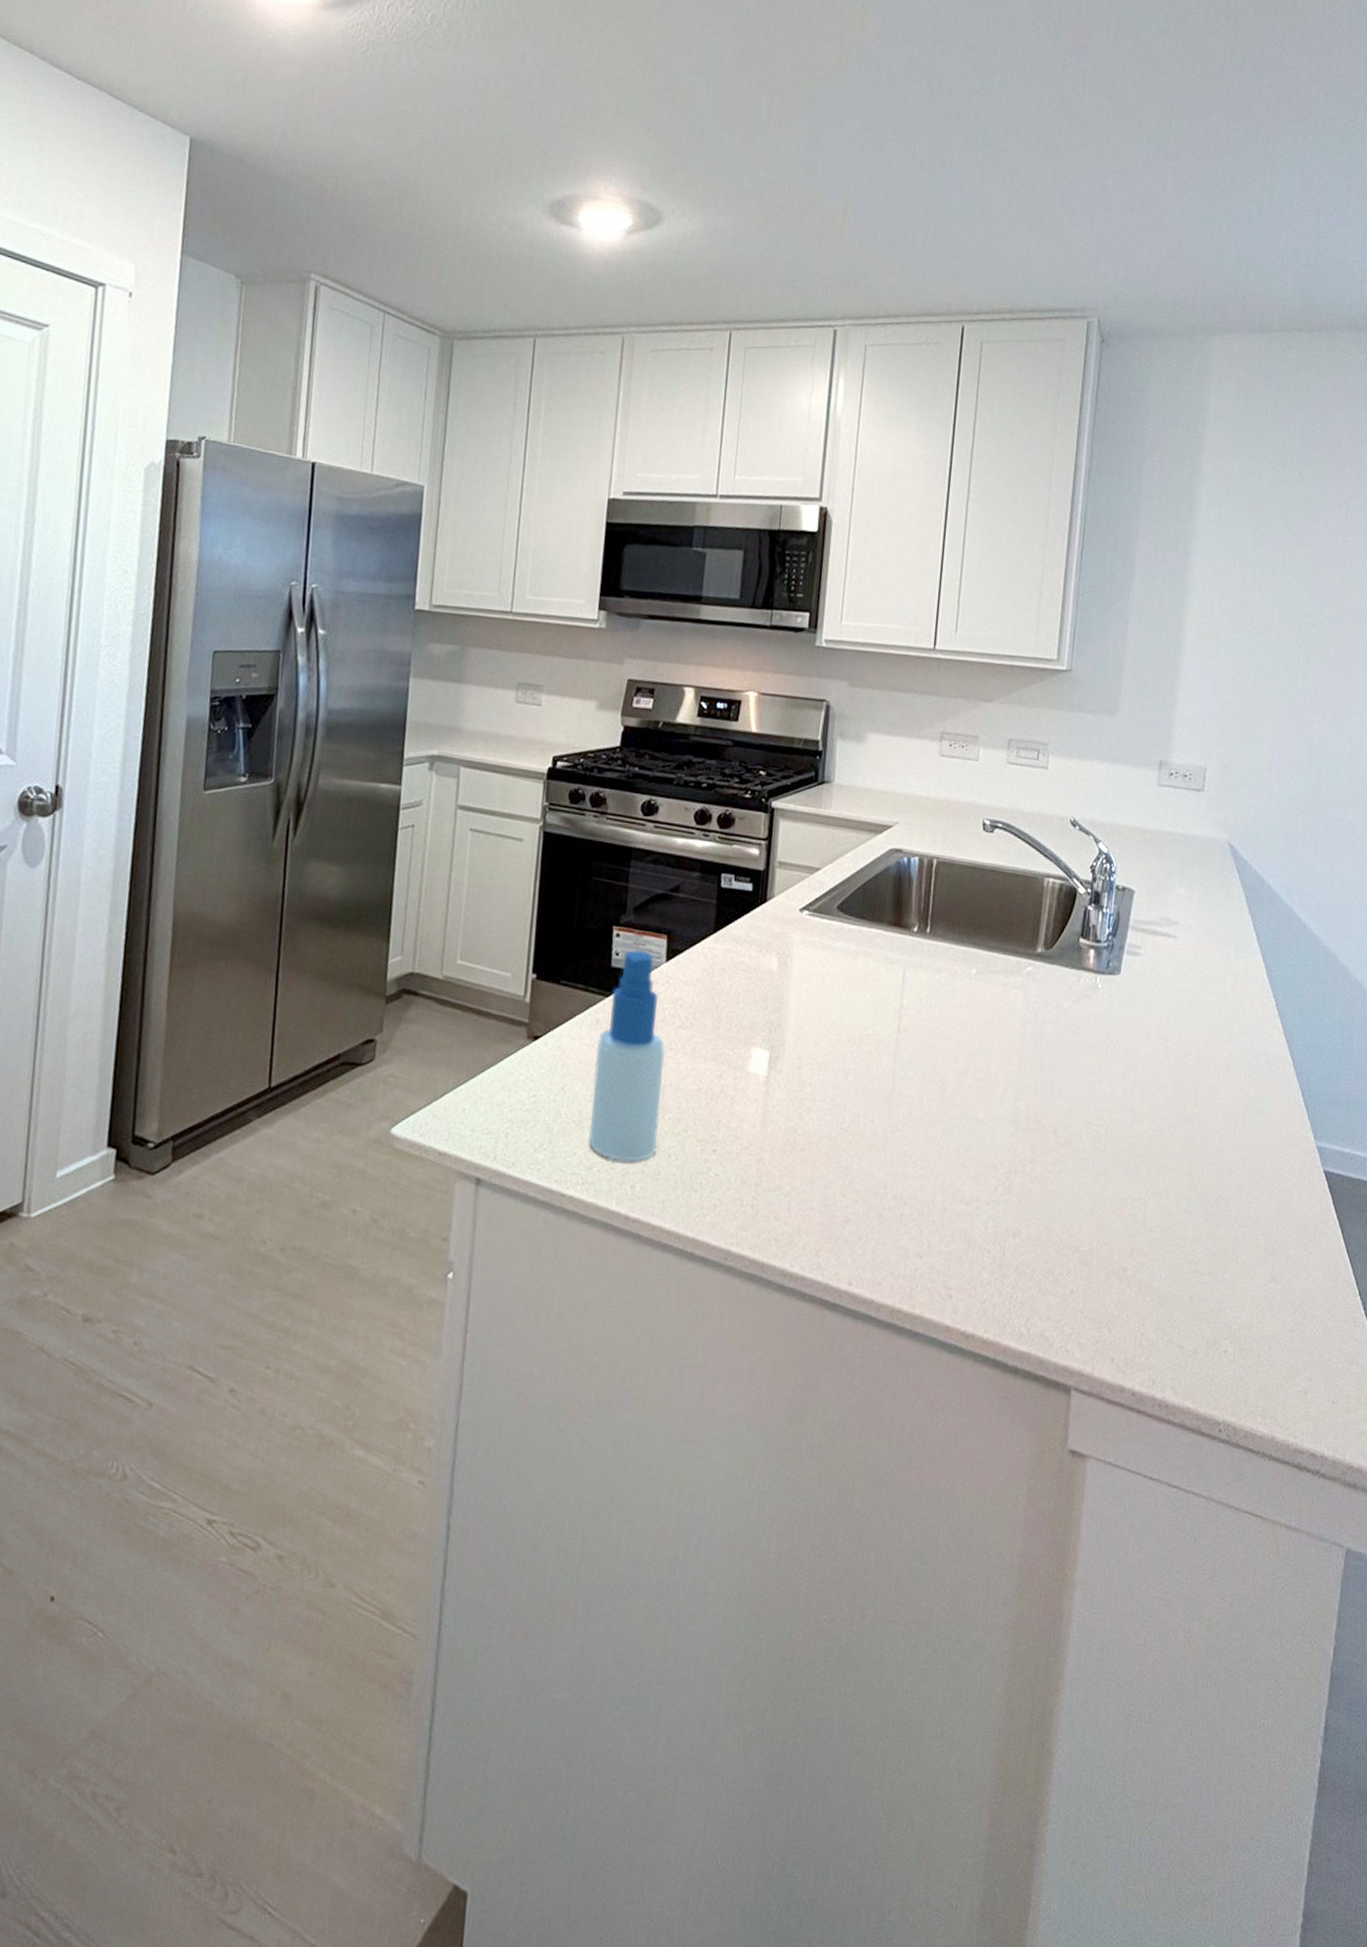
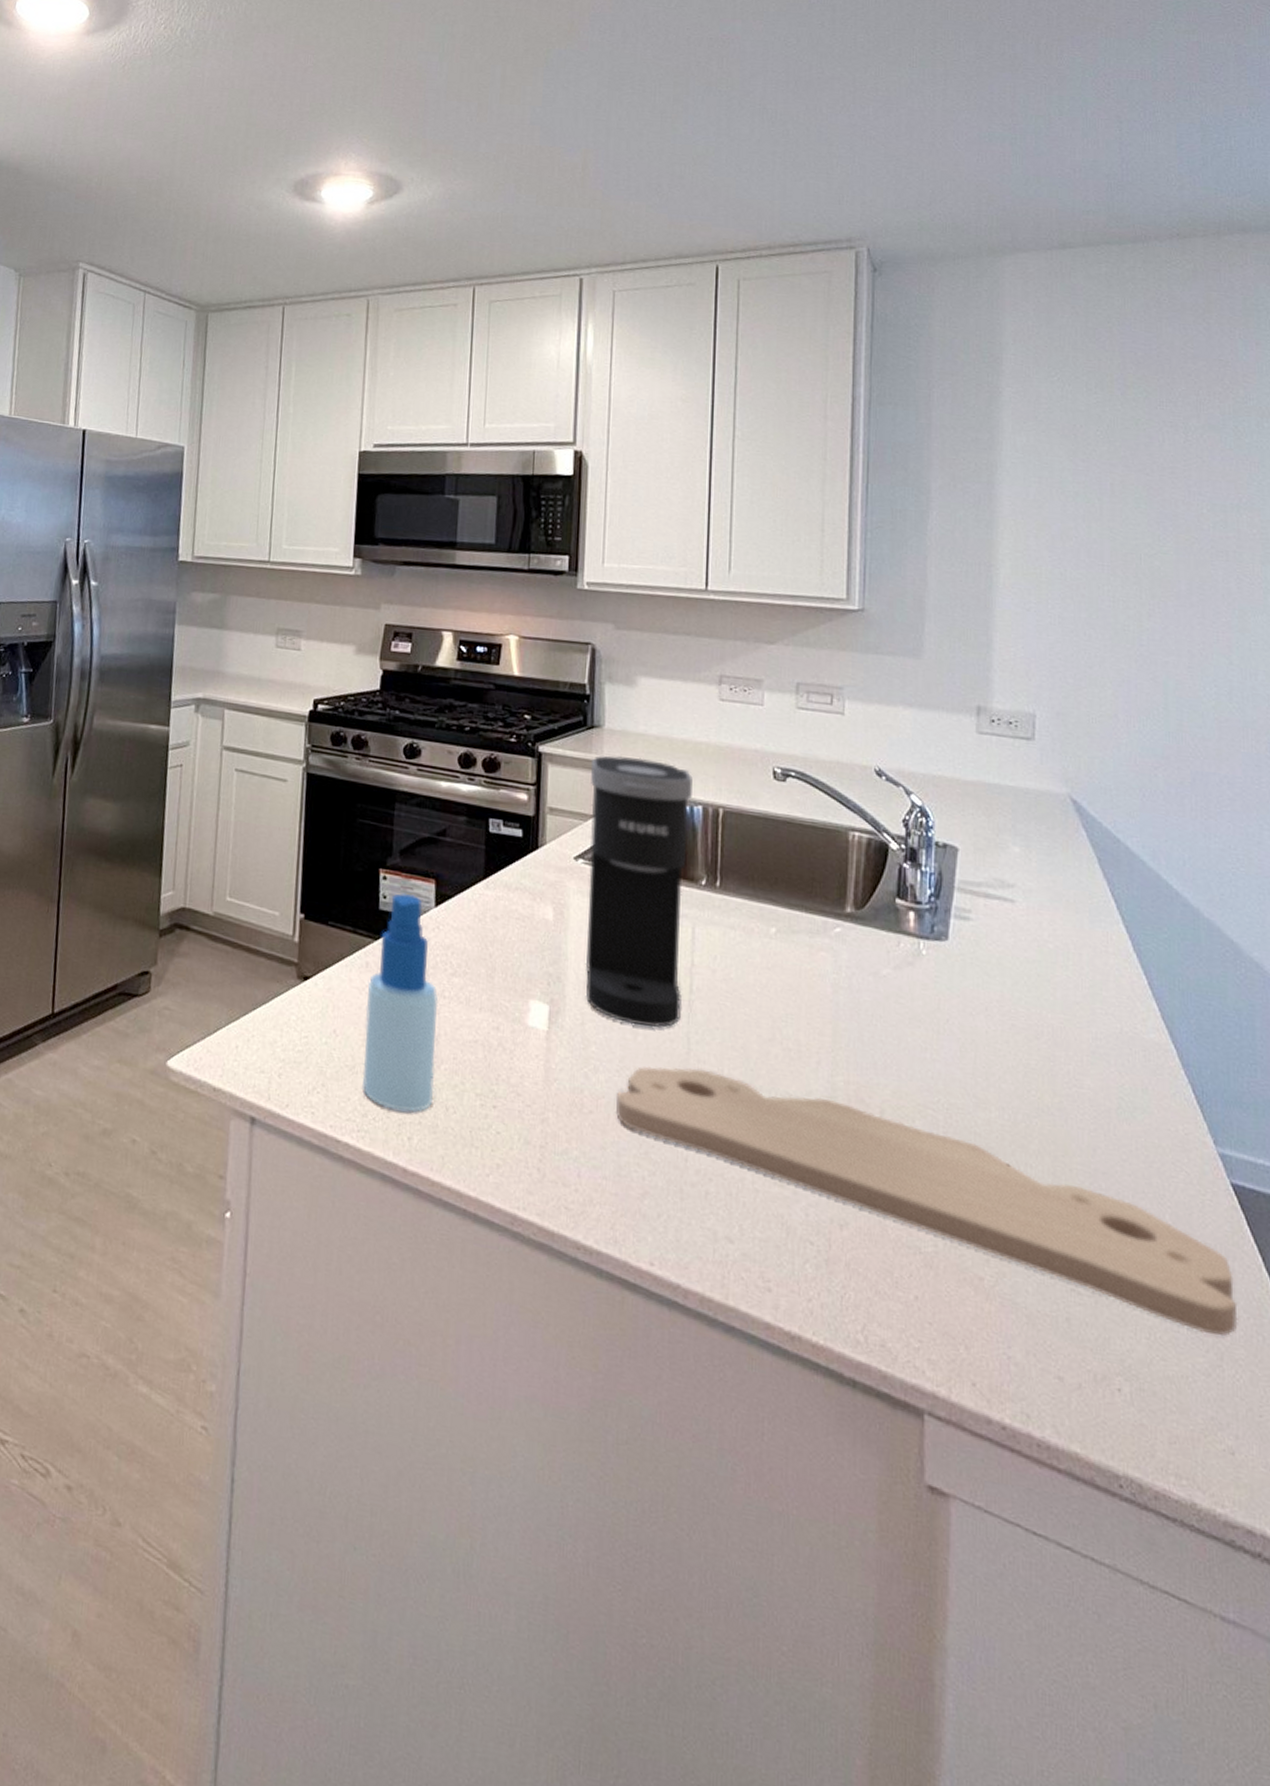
coffee maker: none [803,809,912,1067] -> present [585,755,693,1027]
cutting board: none [824,1102,1320,1298] -> present [615,1066,1238,1336]

